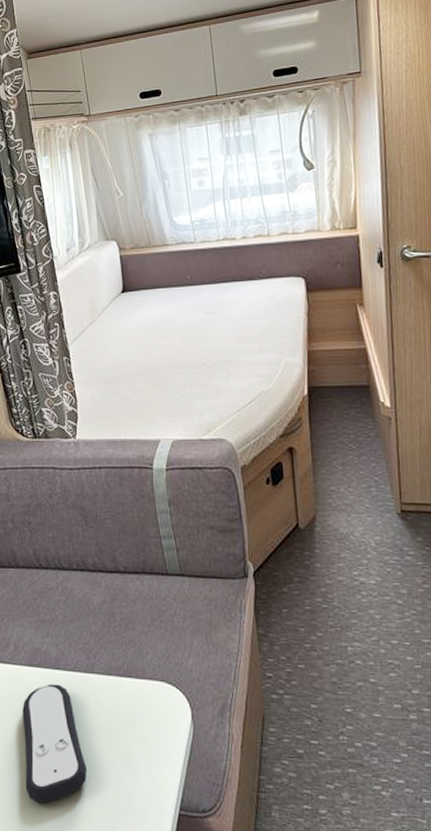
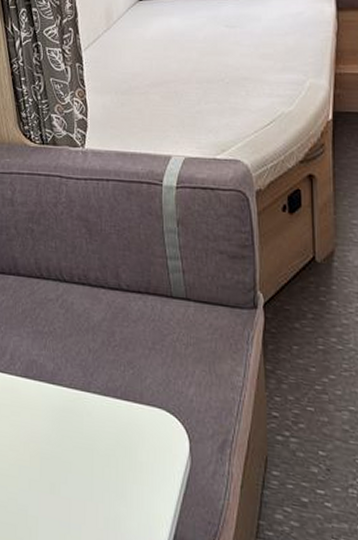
remote control: present [22,684,88,804] -> none [14,398,78,521]

